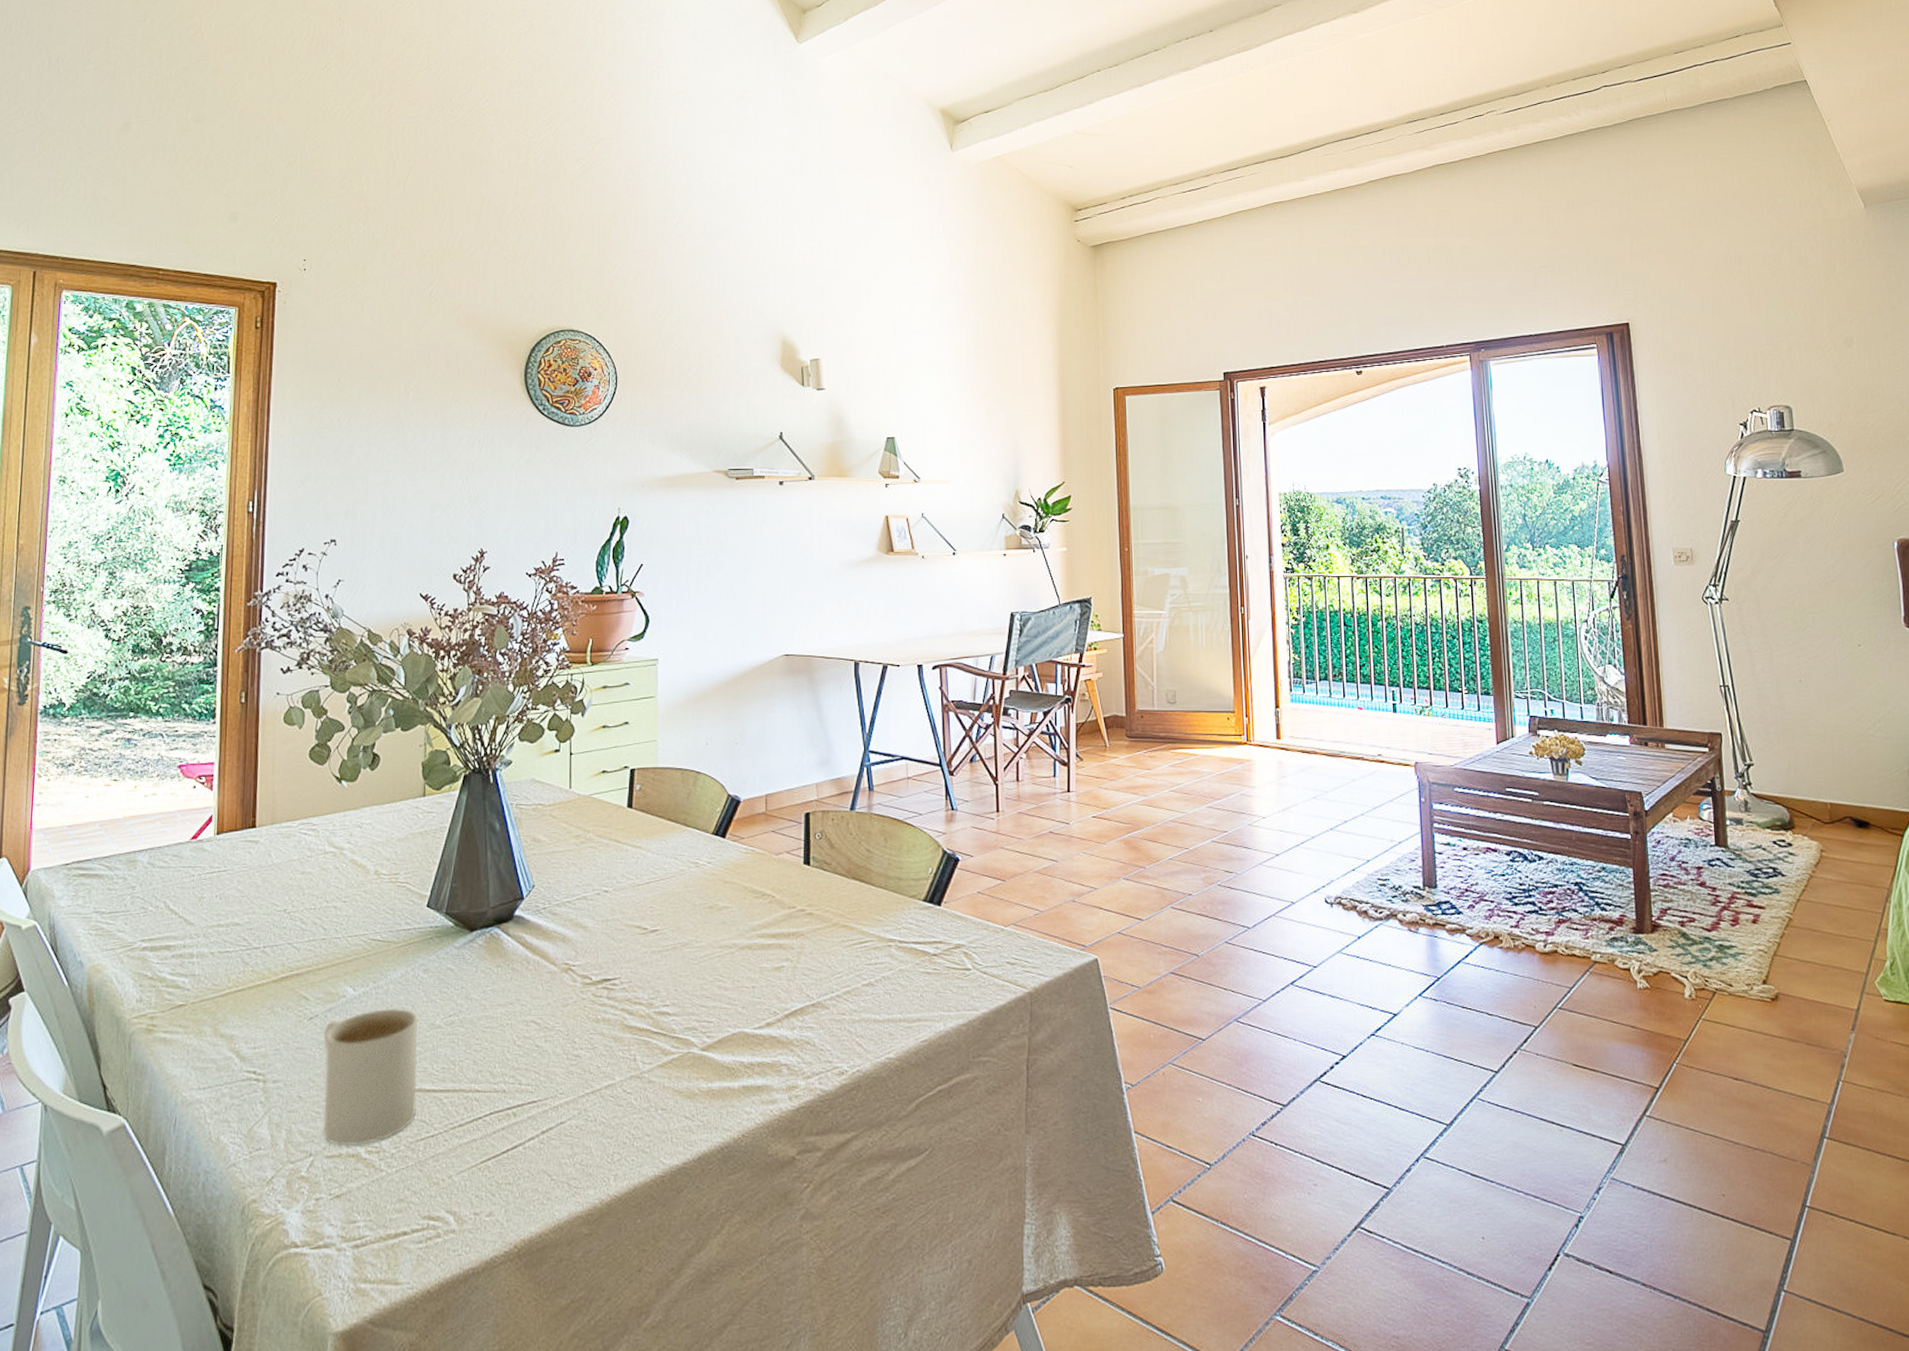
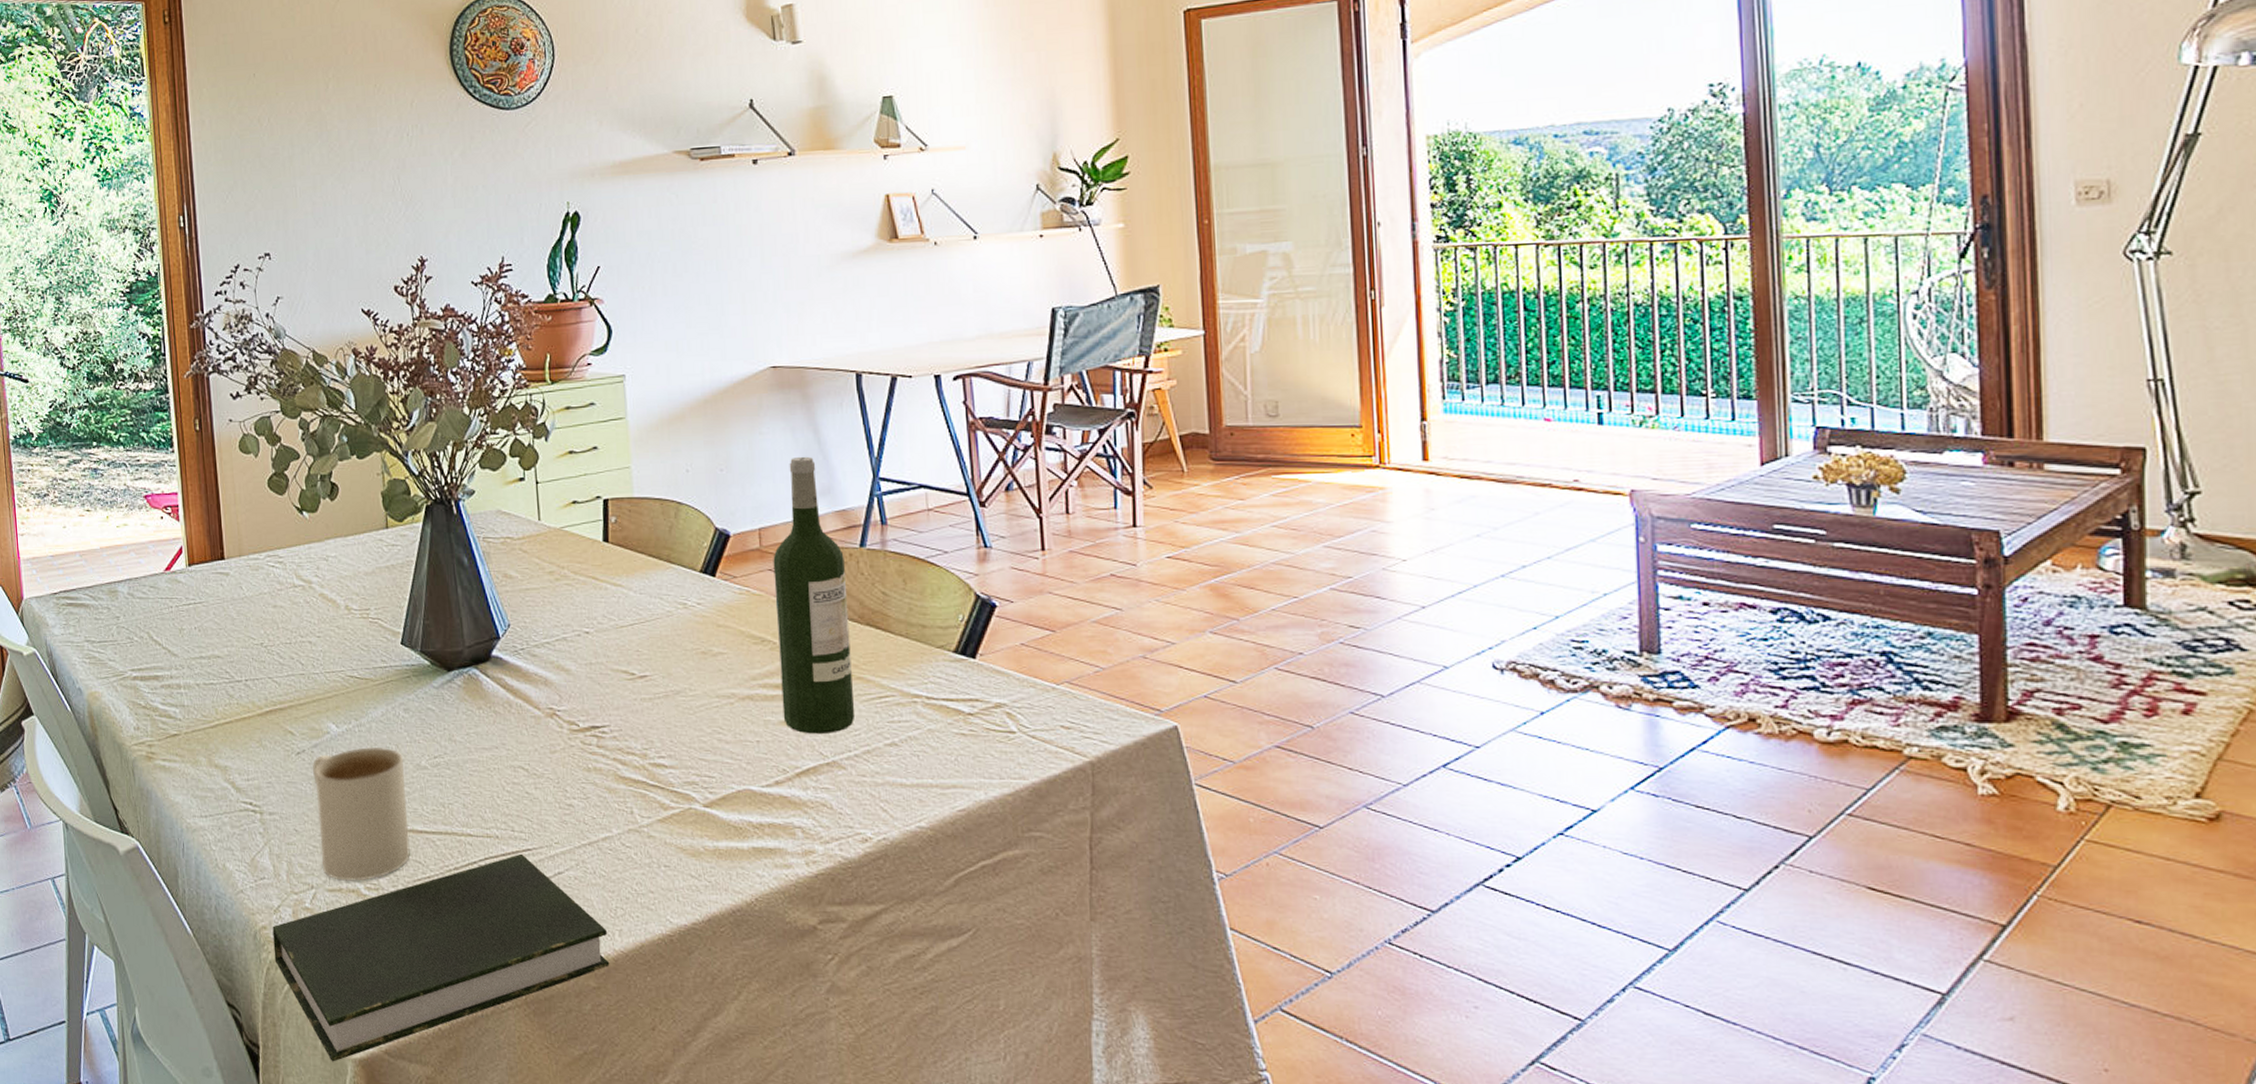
book: none [261,1106,604,1338] -> present [272,853,610,1062]
wine bottle: none [776,732,839,979] -> present [773,456,856,735]

